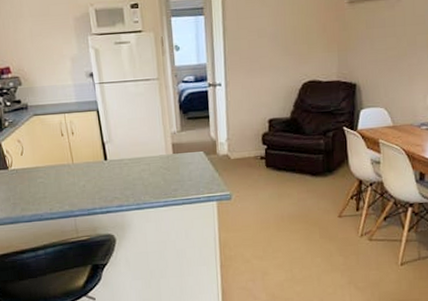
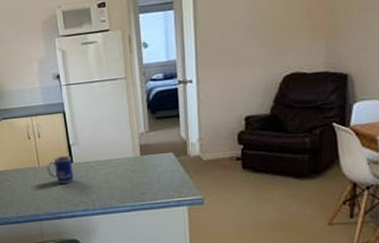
mug: none [81,153,108,181] -> present [47,156,74,184]

